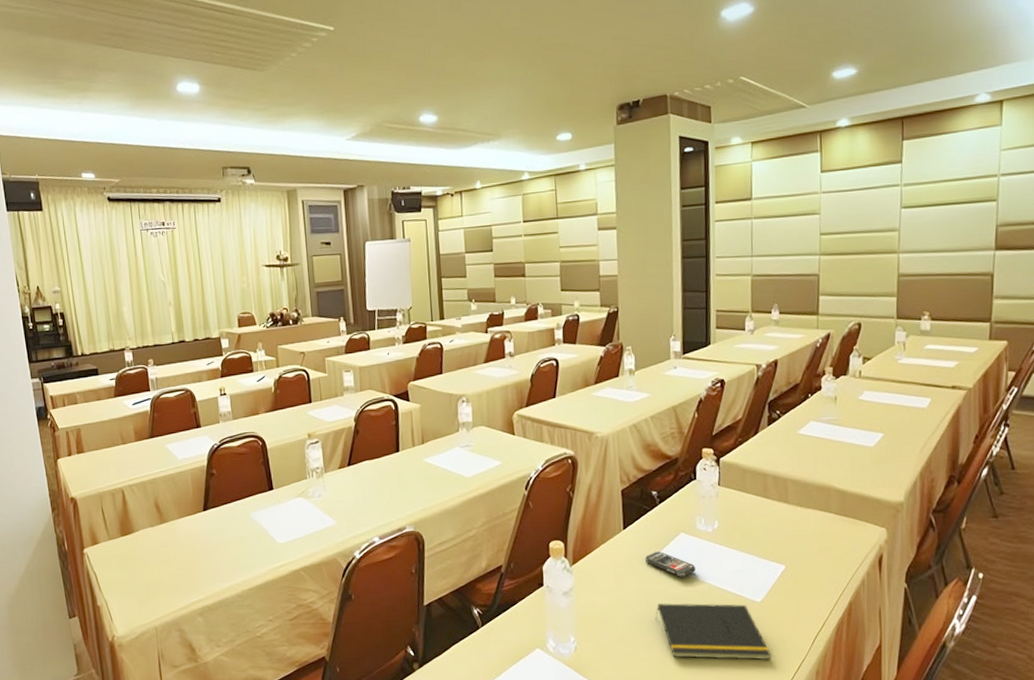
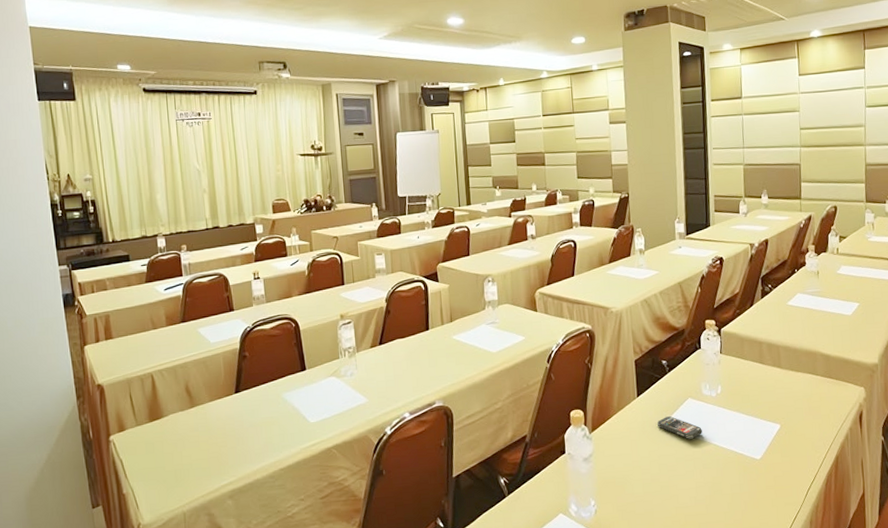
notepad: present [655,602,771,660] -> none [667,462,771,516]

